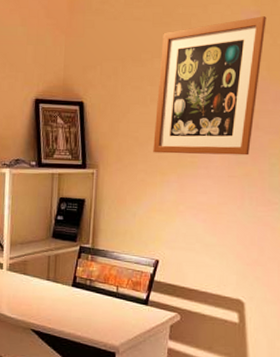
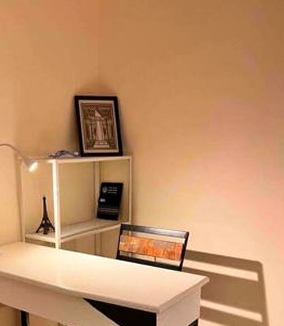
wall art: present [153,16,266,156] -> none [180,13,273,139]

